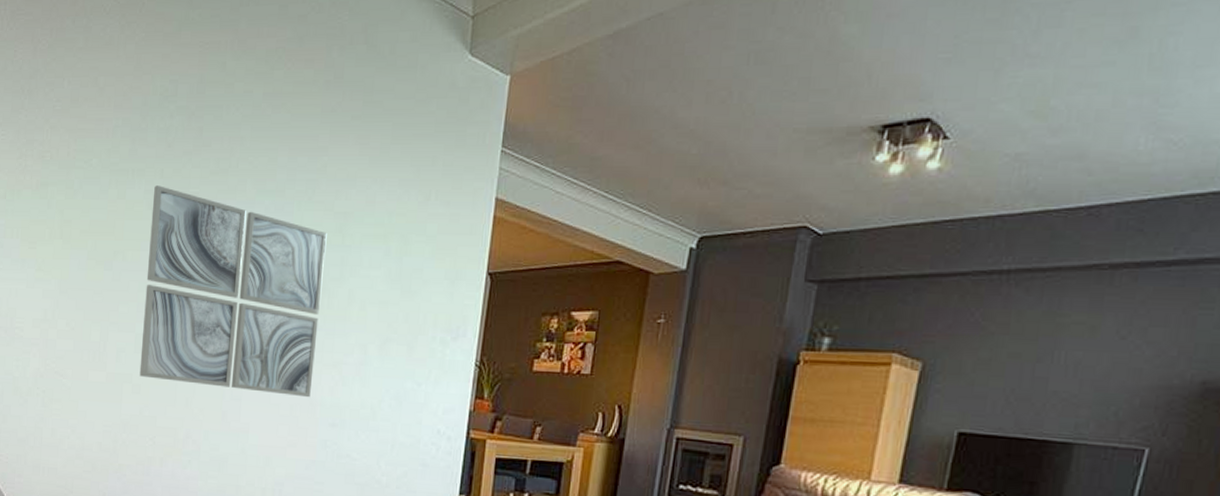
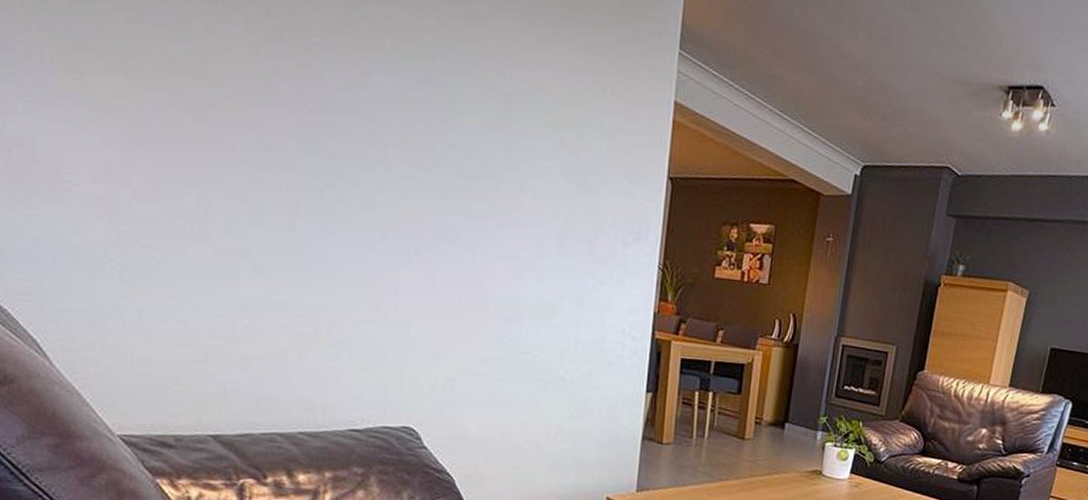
wall art: present [139,186,327,398] -> none [258,25,491,291]

